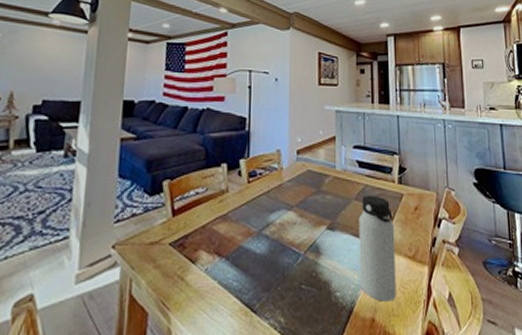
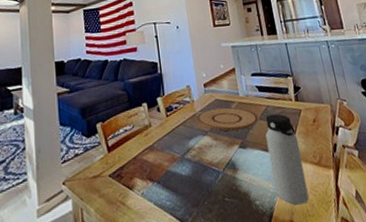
plate: none [284,180,353,209] -> present [198,107,258,132]

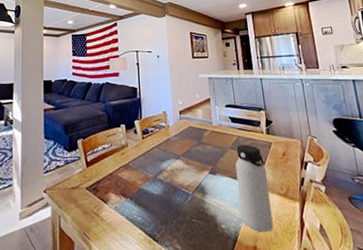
plate: present [198,107,258,132] -> none [172,134,229,158]

